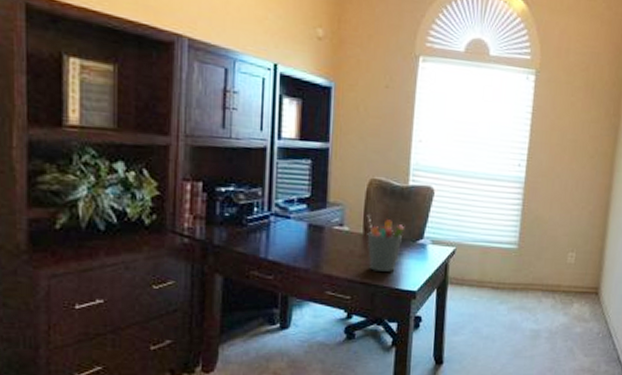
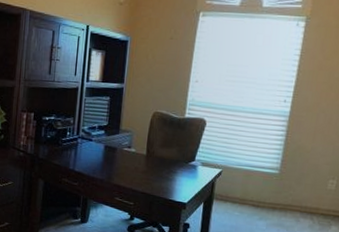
pen holder: present [367,215,404,272] -> none [148,140,179,186]

